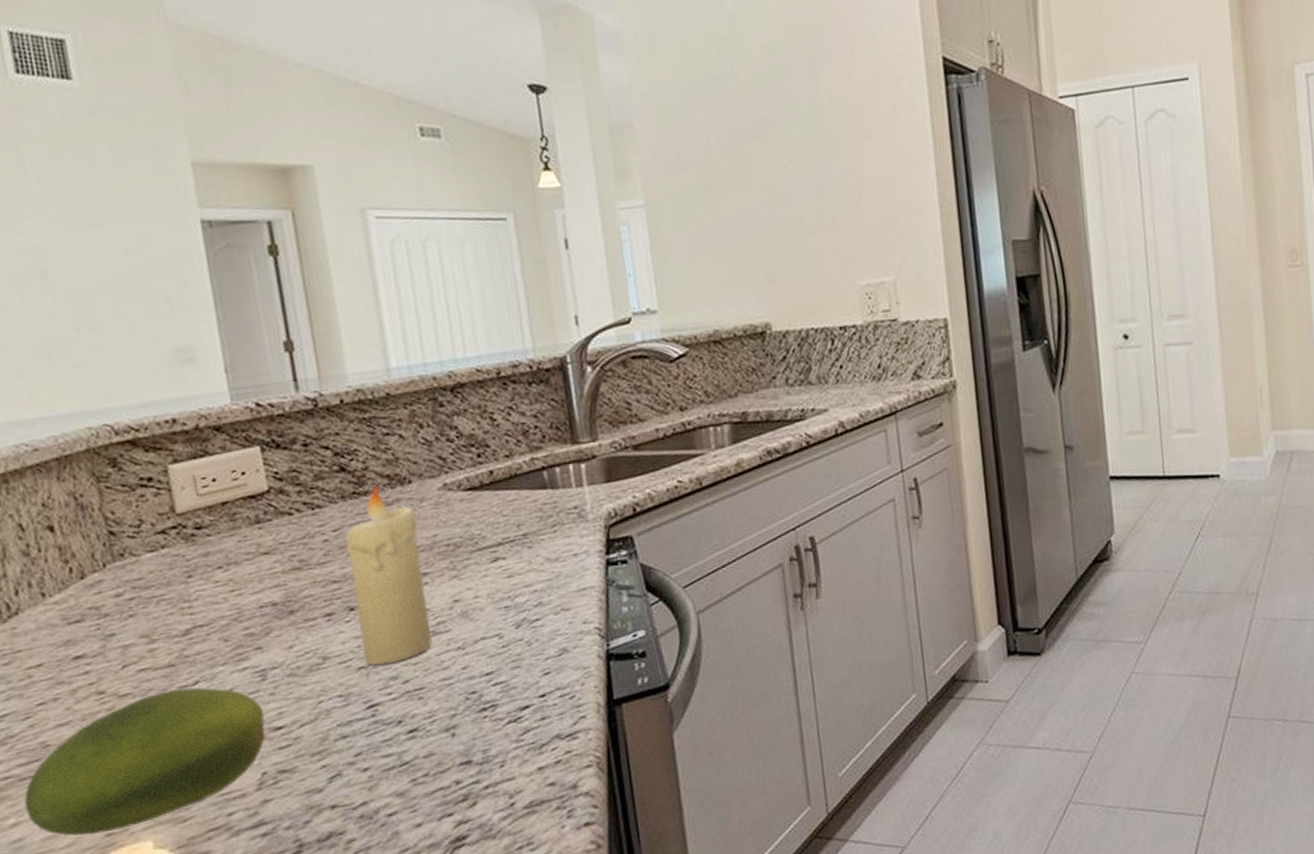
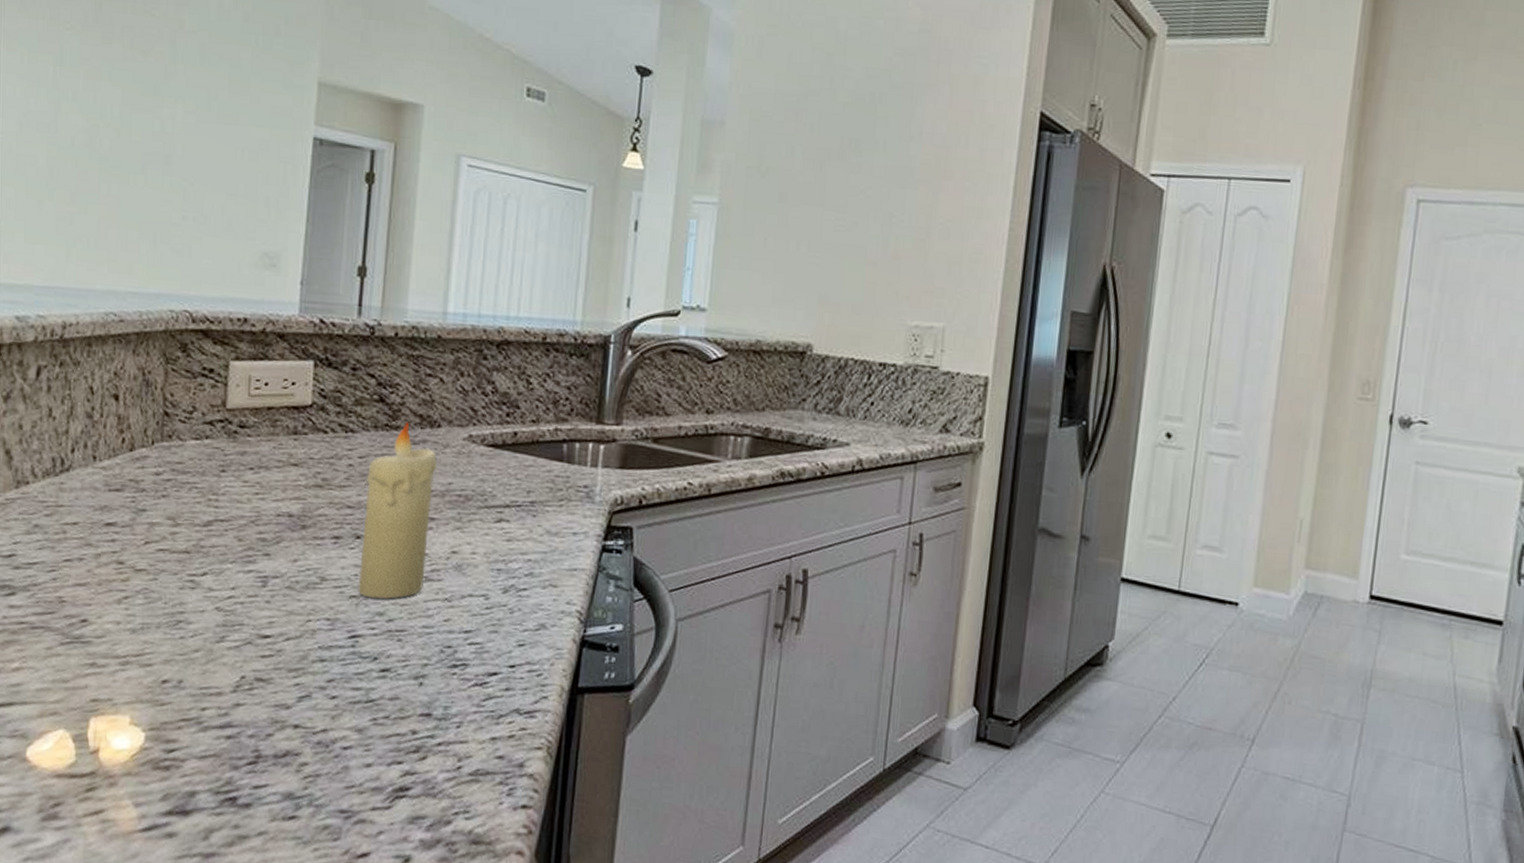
fruit: present [24,687,266,836] -> none [30,575,257,699]

